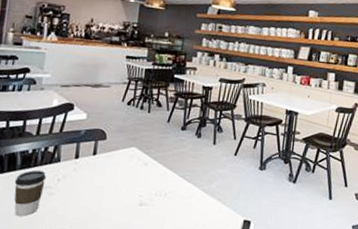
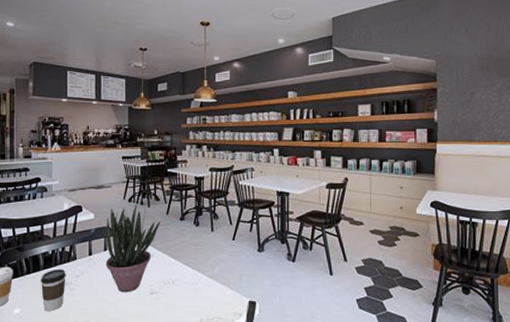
potted plant: none [92,108,159,202] -> present [105,204,160,293]

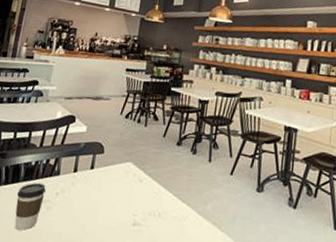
potted plant: present [105,204,160,293] -> none [89,122,155,220]

